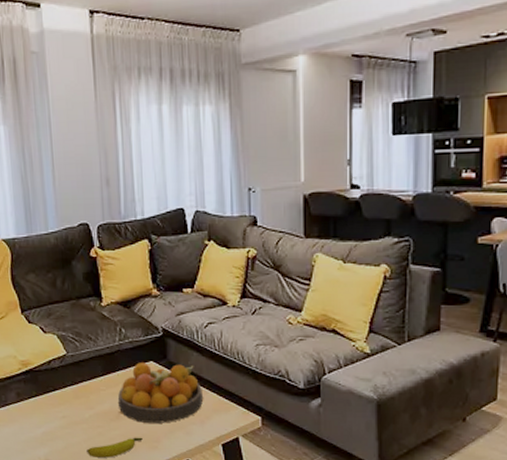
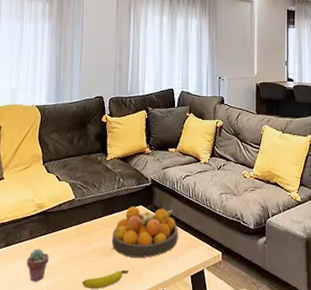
potted succulent: none [17,413,44,450] -> present [26,249,50,282]

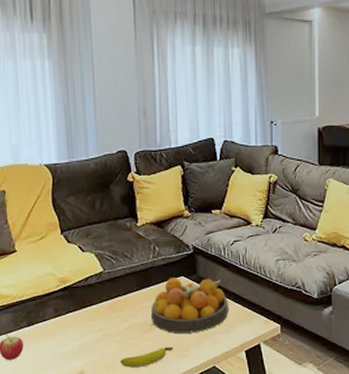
potted succulent: present [26,249,50,282] -> none [54,327,80,362]

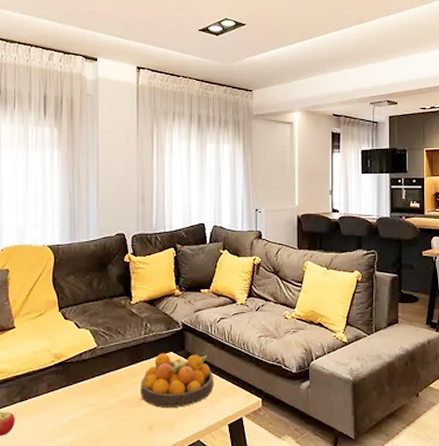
banana: present [121,347,173,367] -> none [109,421,160,442]

